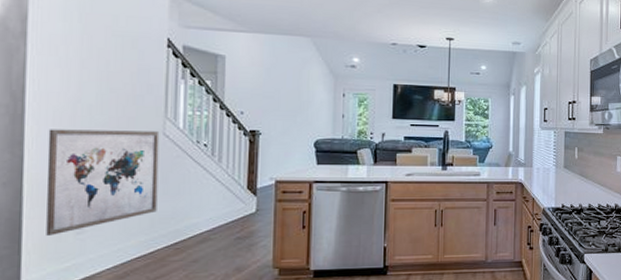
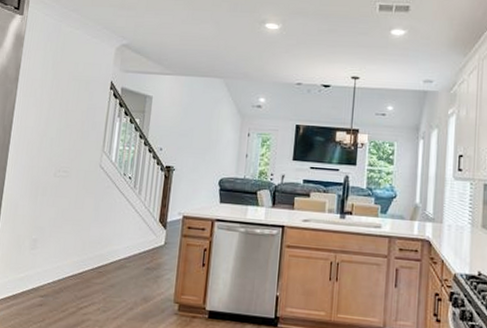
wall art: present [46,129,160,236] -> none [11,157,97,248]

